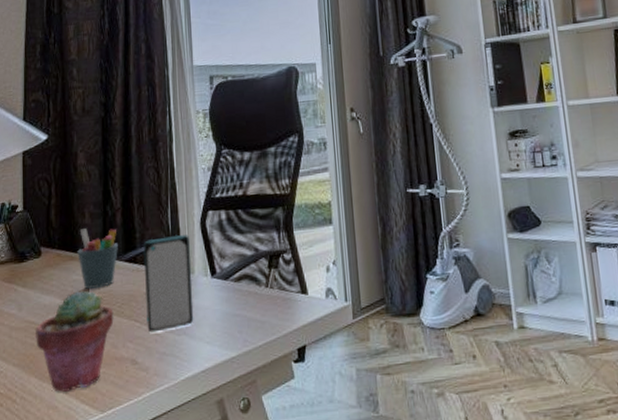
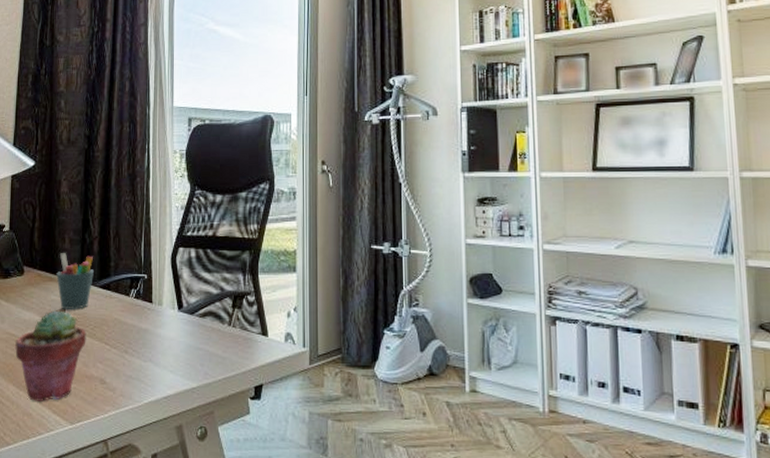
smartphone: present [144,234,194,333] -> none [116,267,161,357]

